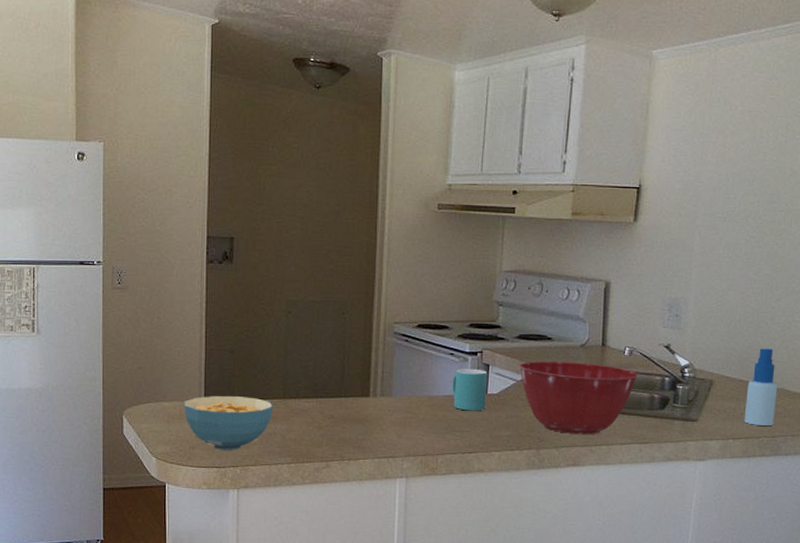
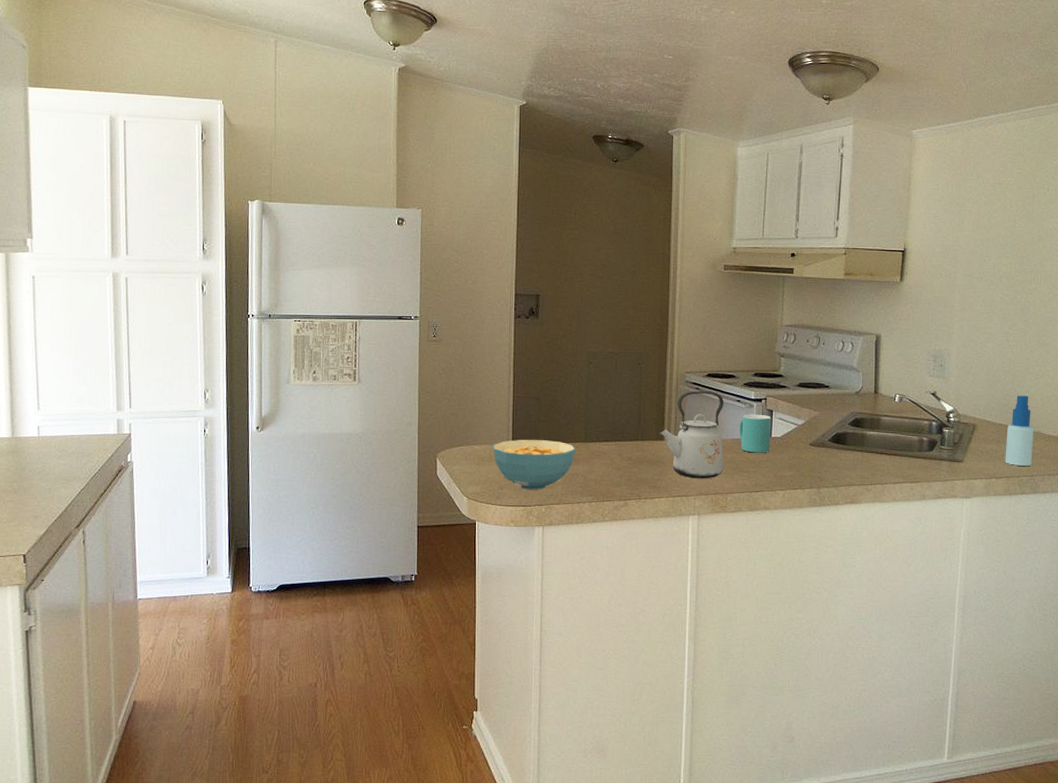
kettle: none [363,343,436,439] -> present [658,390,724,479]
mixing bowl: present [518,361,638,435] -> none [799,407,908,475]

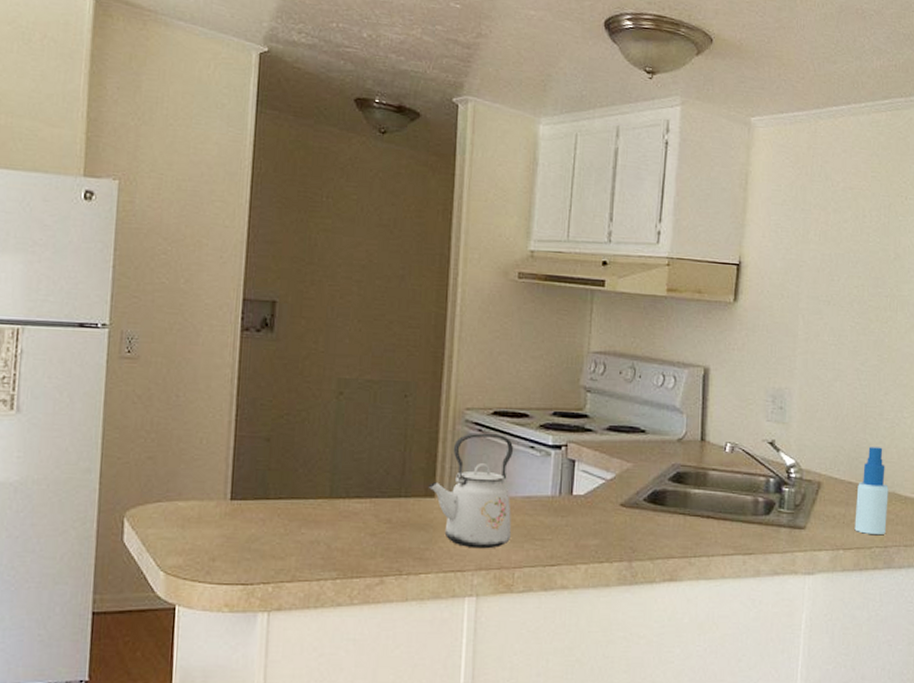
cereal bowl: present [493,440,575,490] -> none [204,494,317,562]
mug: present [739,414,772,453] -> none [532,464,573,516]

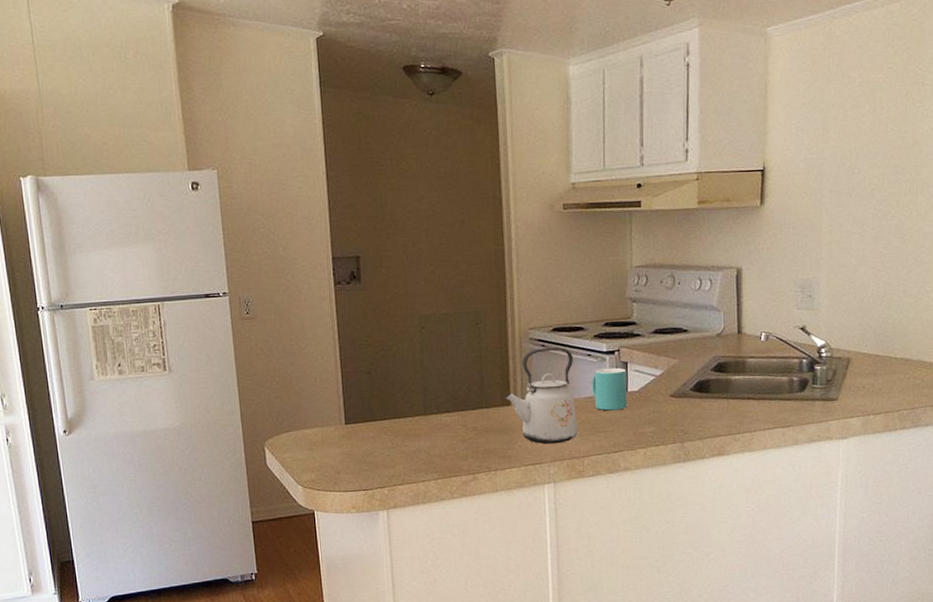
mug: none [532,464,573,516] -> present [592,367,628,411]
spray bottle: present [854,447,889,535] -> none [883,321,914,400]

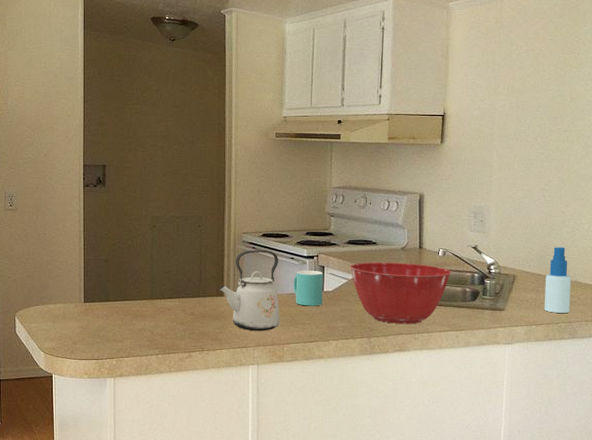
mixing bowl: none [656,352,776,424] -> present [349,263,452,325]
spray bottle: none [883,321,914,400] -> present [544,247,571,314]

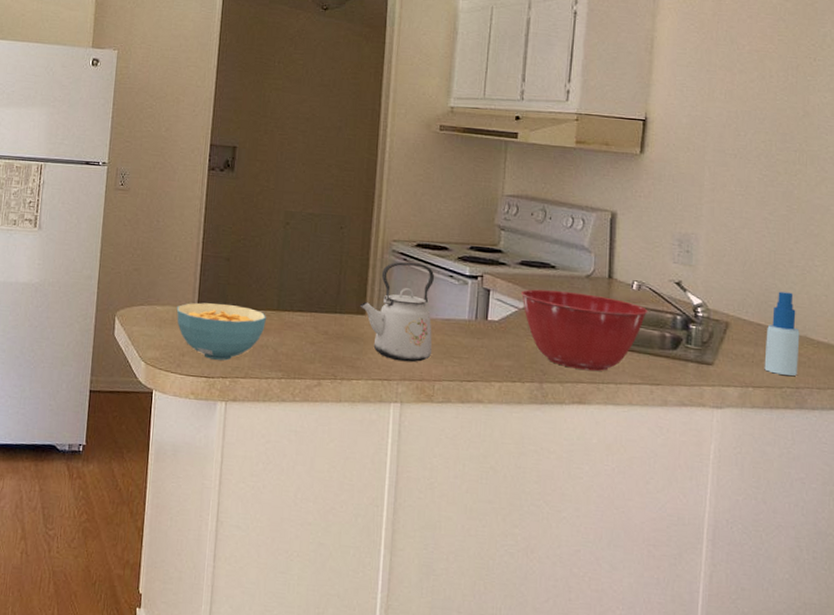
cereal bowl: none [66,298,142,344] -> present [176,302,266,361]
mug: present [294,270,324,306] -> none [451,292,488,338]

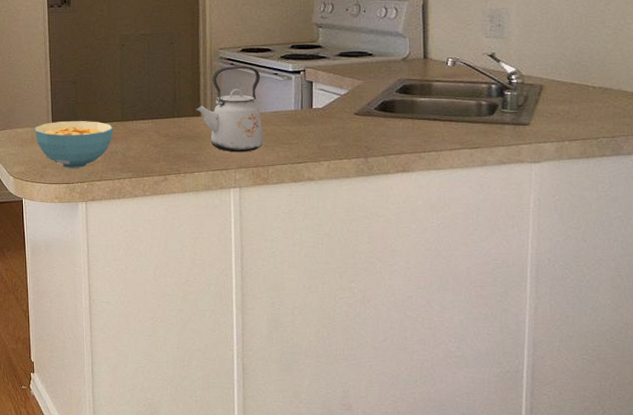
mixing bowl: present [520,289,648,371] -> none [341,75,463,143]
spray bottle: present [764,291,800,377] -> none [579,51,614,128]

